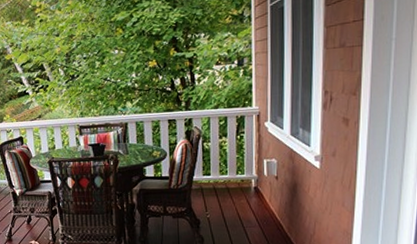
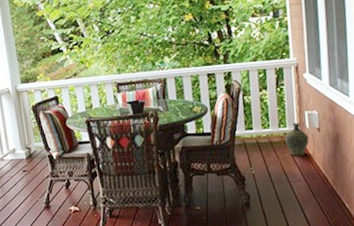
ceramic jug: none [242,169,266,202] -> present [285,122,309,156]

